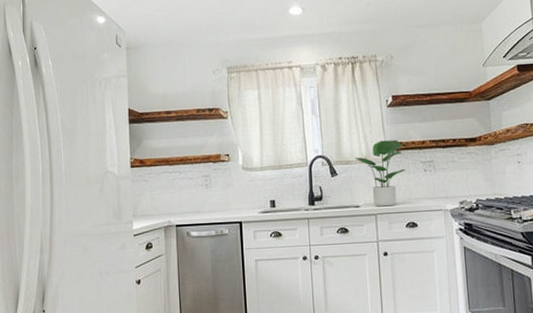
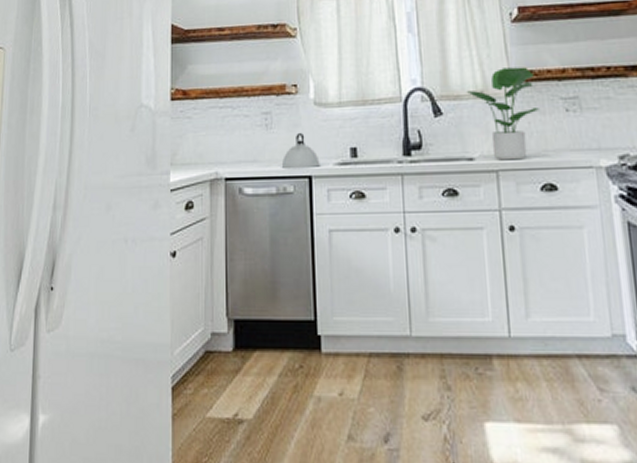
kettle: none [218,189,248,218] -> present [281,132,320,170]

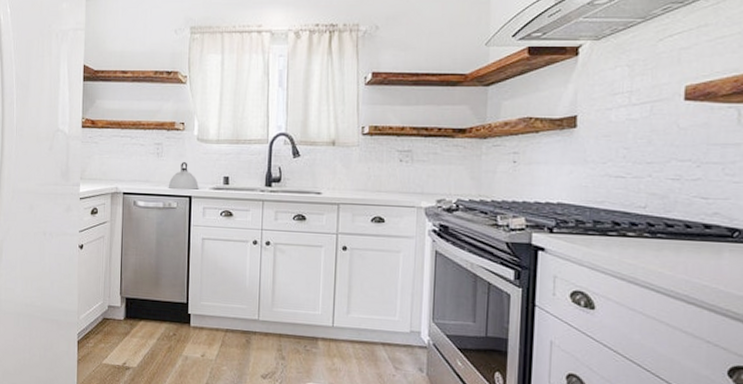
potted plant: present [466,67,539,161] -> none [321,122,379,197]

